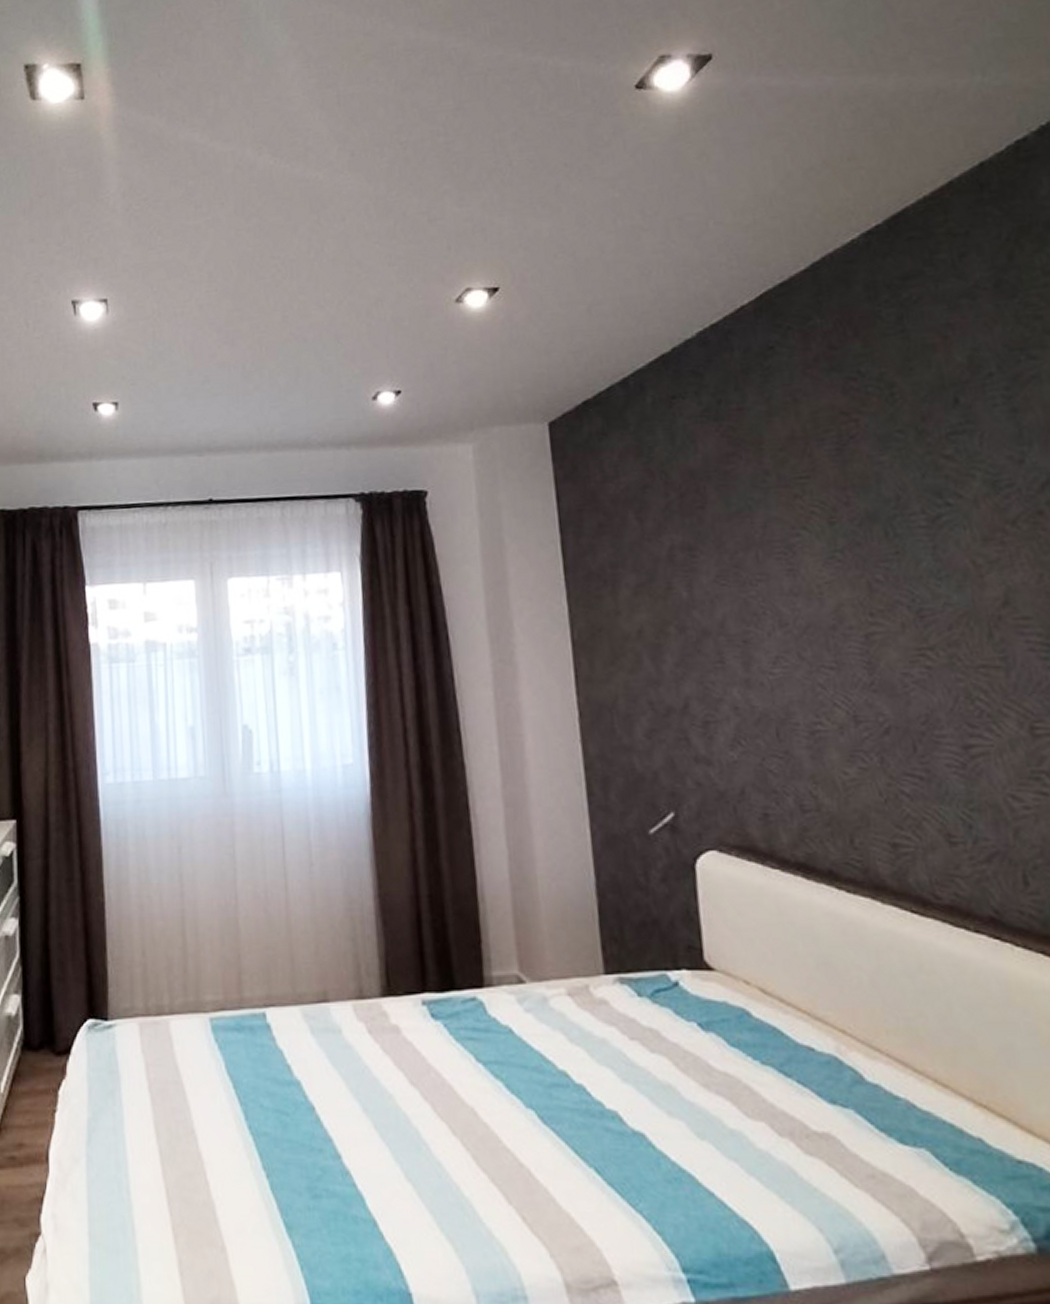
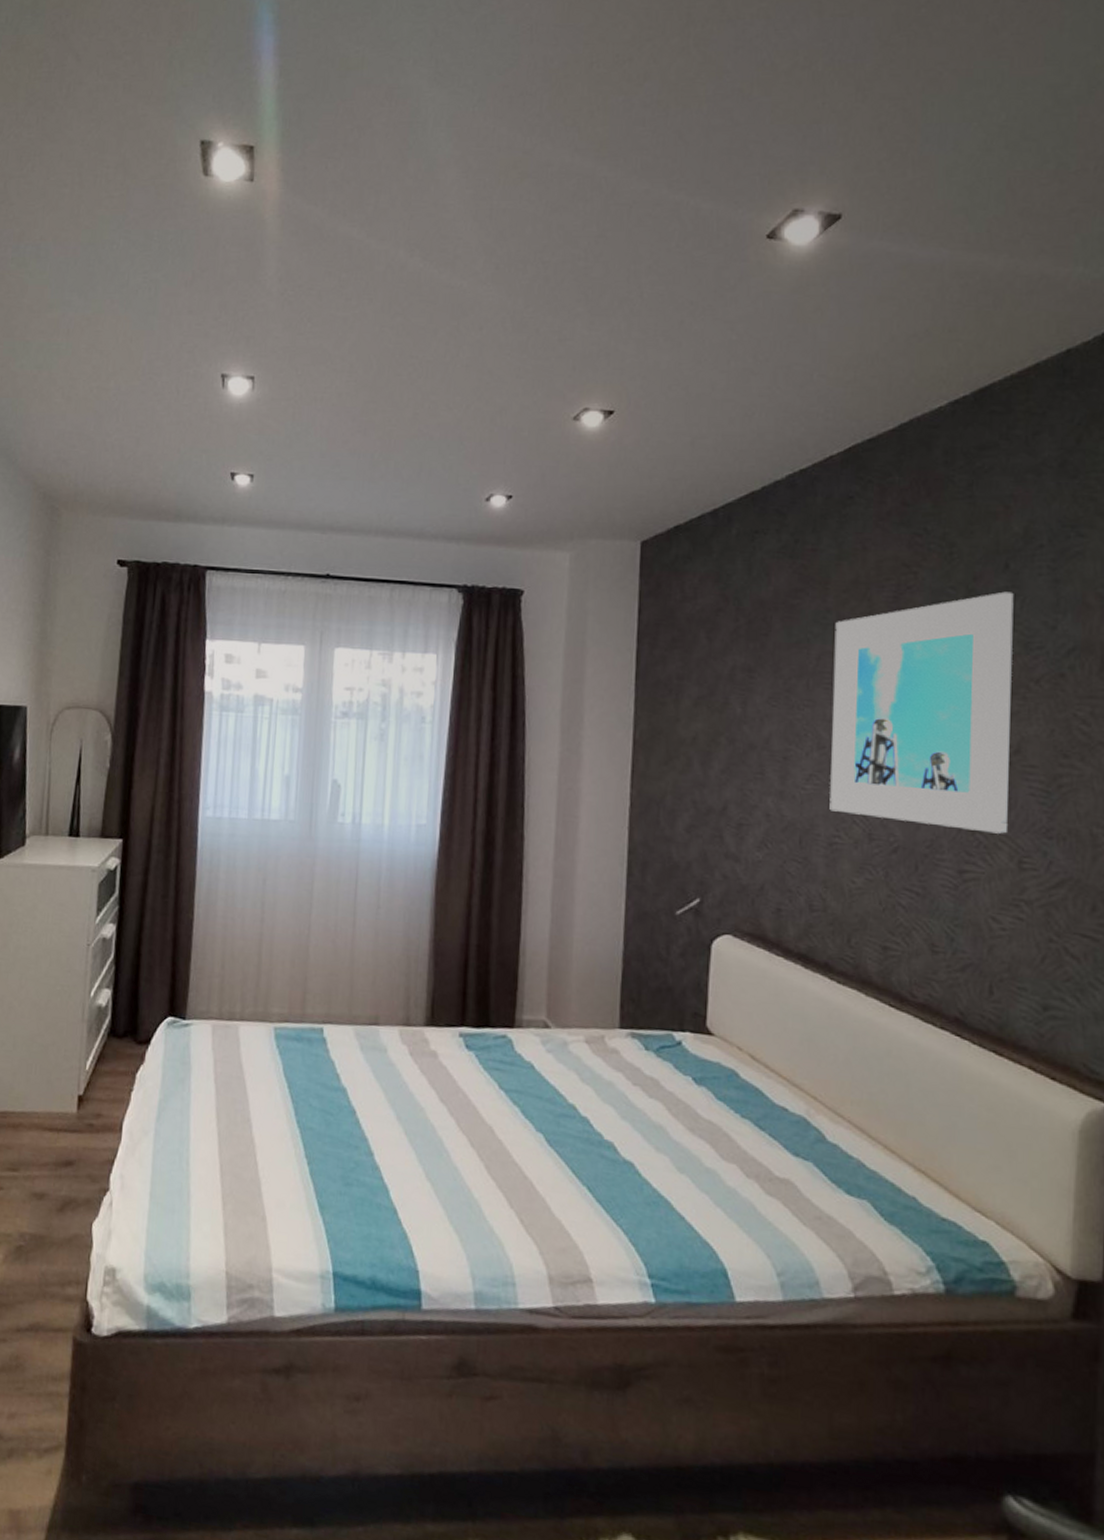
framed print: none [776,428,1012,699] -> present [829,591,1014,834]

